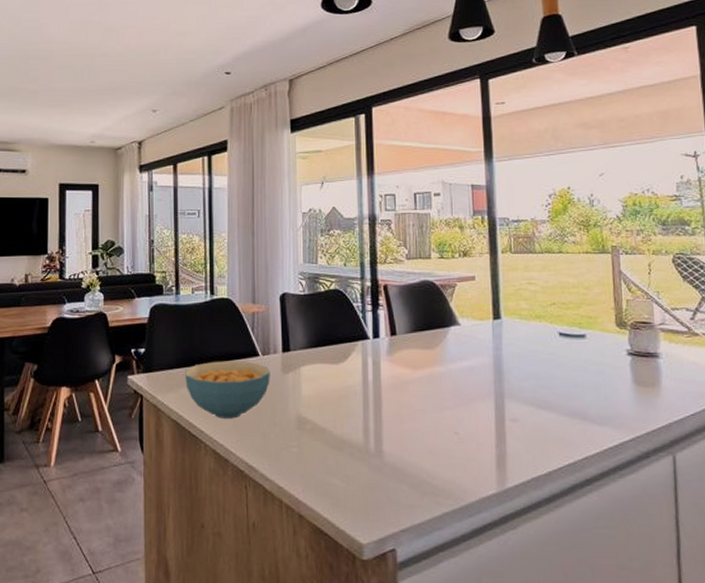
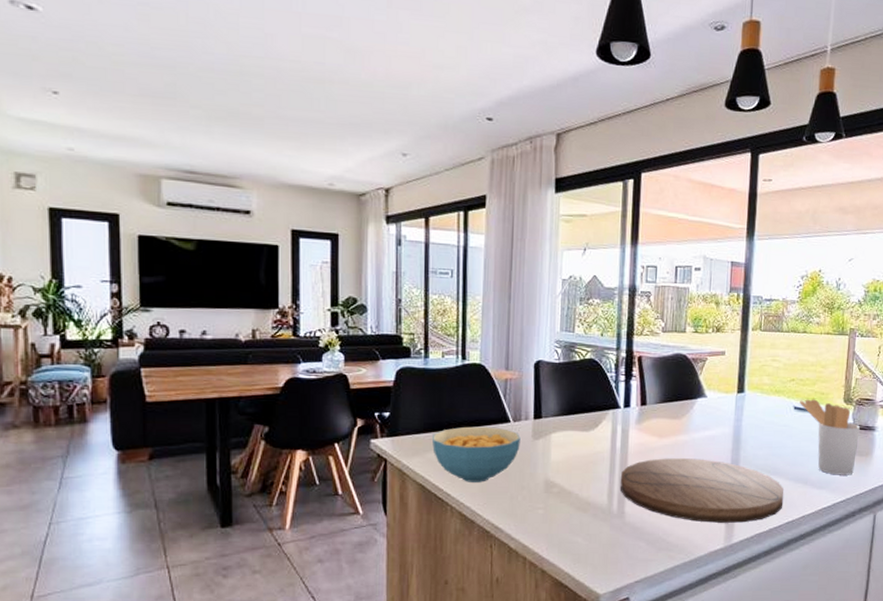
cutting board: none [375,391,561,464] -> present [619,458,785,523]
utensil holder: none [565,324,641,410] -> present [800,399,860,475]

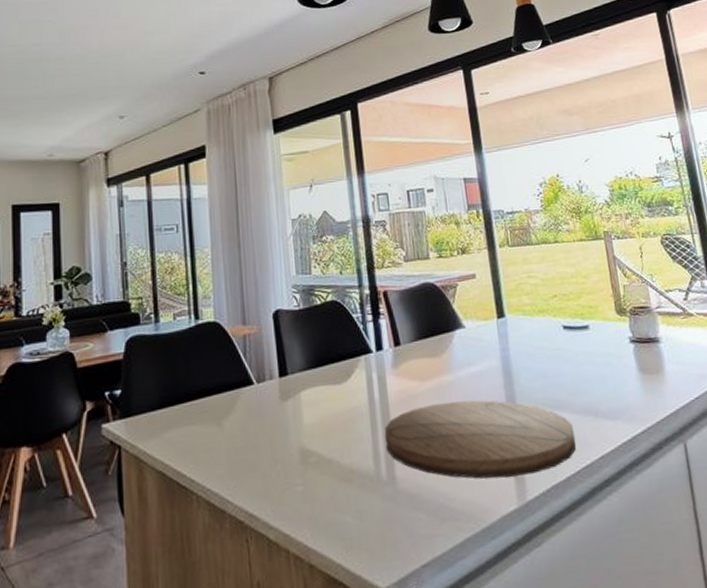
cereal bowl: present [432,426,521,482] -> none [170,392,268,463]
utensil holder: present [800,399,860,475] -> none [568,314,648,401]

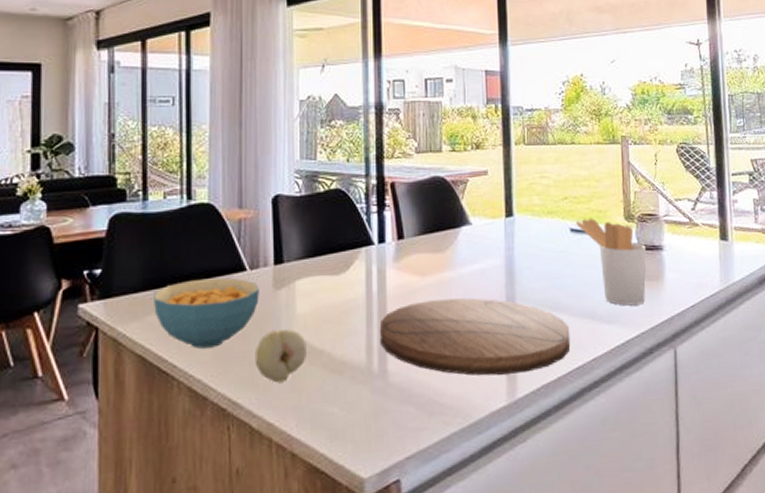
cereal bowl: none [170,392,268,463] -> present [154,277,259,349]
fruit: none [267,440,317,494] -> present [255,329,306,383]
utensil holder: none [568,314,648,401] -> present [576,218,646,306]

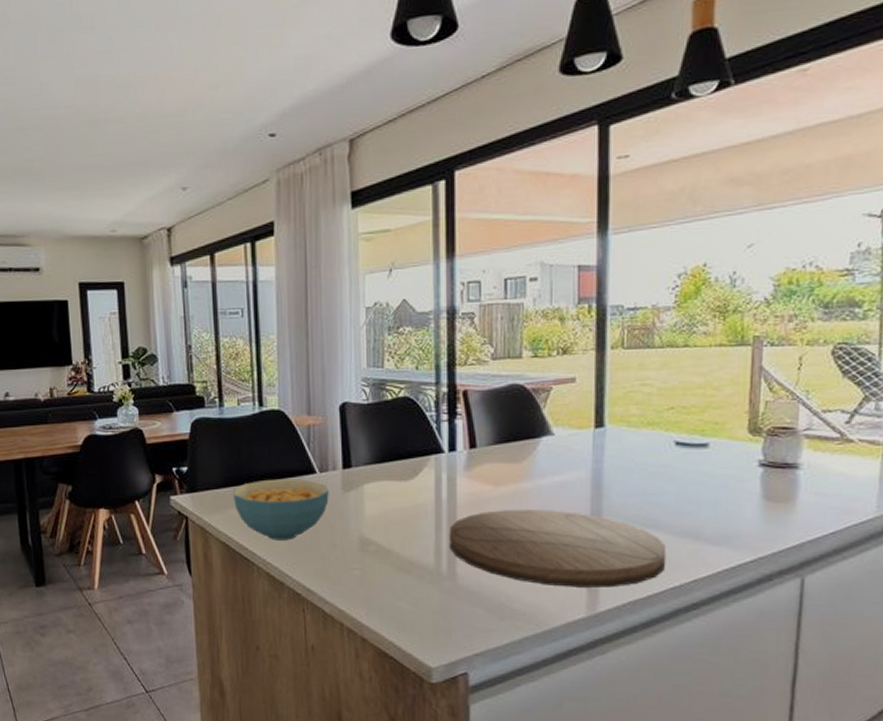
fruit: present [255,329,306,383] -> none [326,529,375,576]
utensil holder: present [576,218,646,306] -> none [683,431,775,528]

